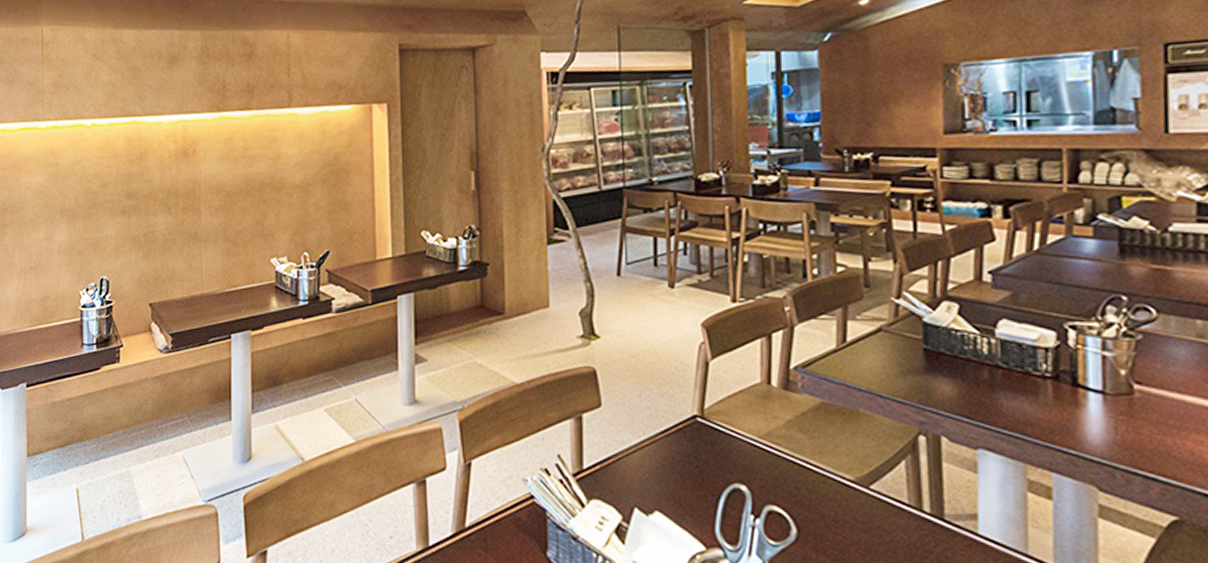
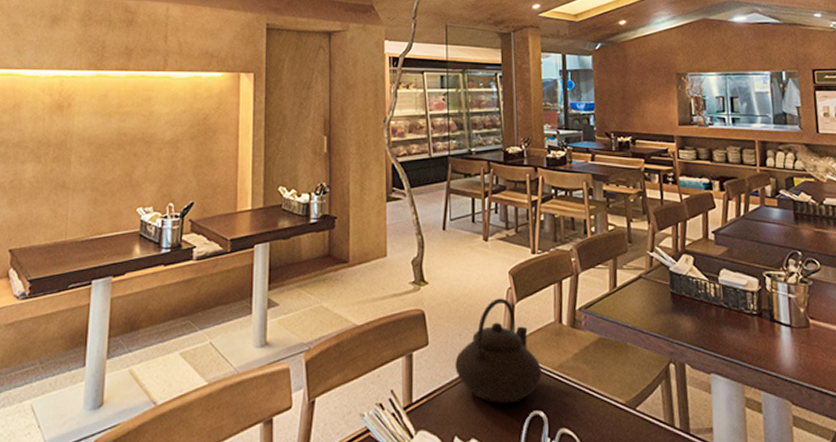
teapot: none [634,355,744,474] -> present [455,298,542,403]

